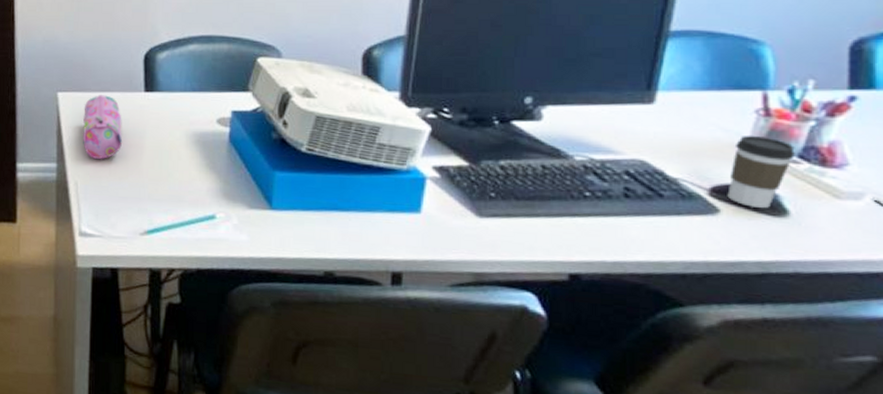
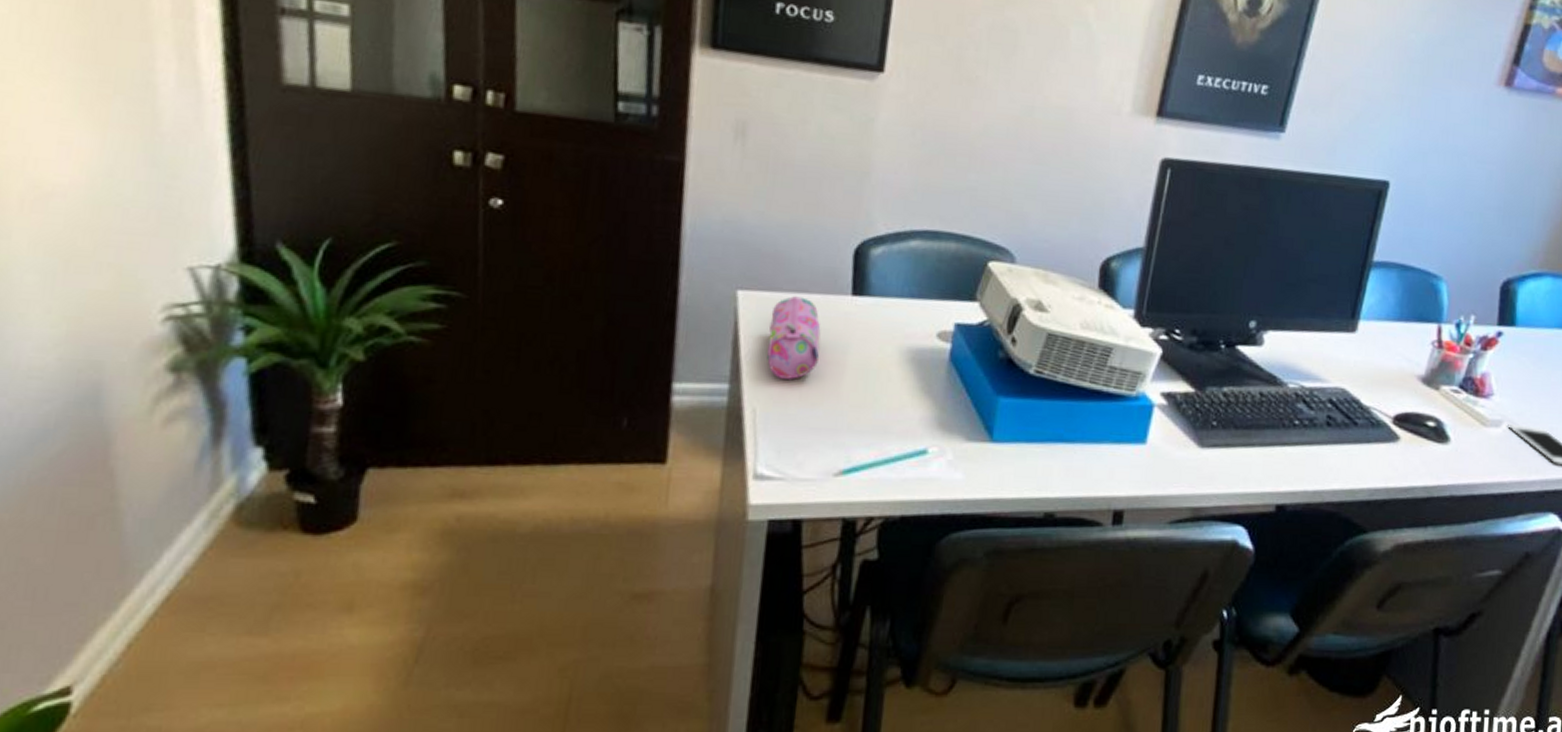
coffee cup: present [727,135,795,209] -> none [1406,365,1458,436]

